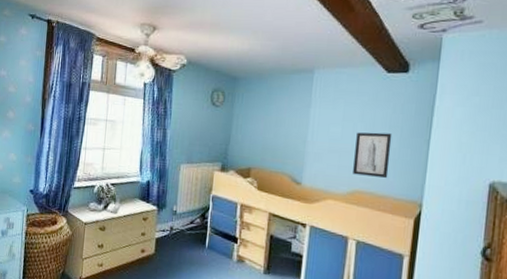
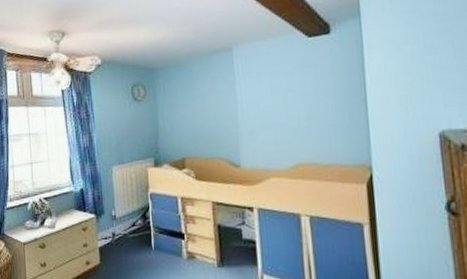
wall art: present [353,132,393,178] -> none [288,98,330,148]

